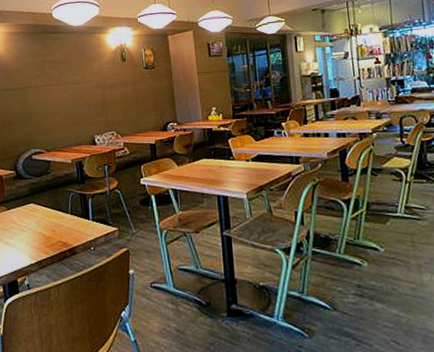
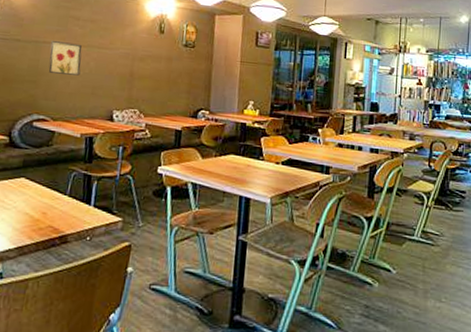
wall art: none [35,83,62,112] -> present [48,41,82,76]

